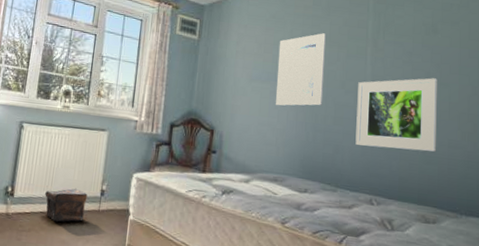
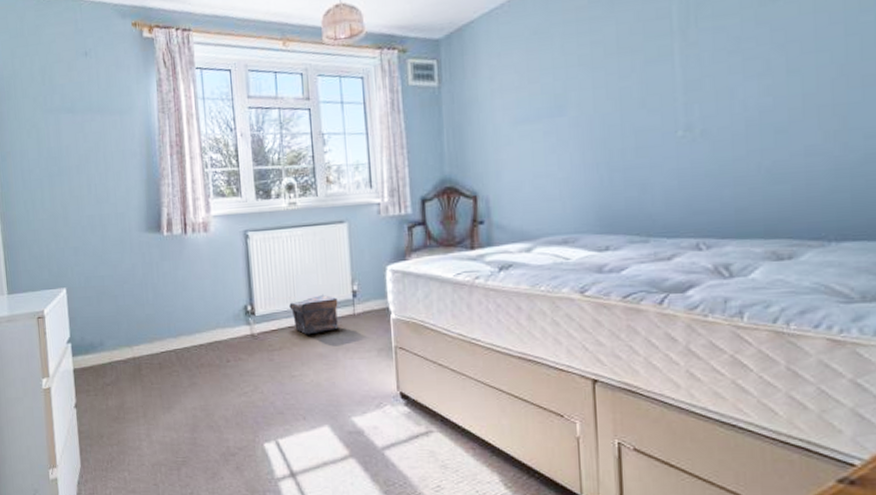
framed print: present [276,33,326,106] -> none [547,38,618,150]
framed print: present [355,78,437,152] -> none [665,65,786,179]

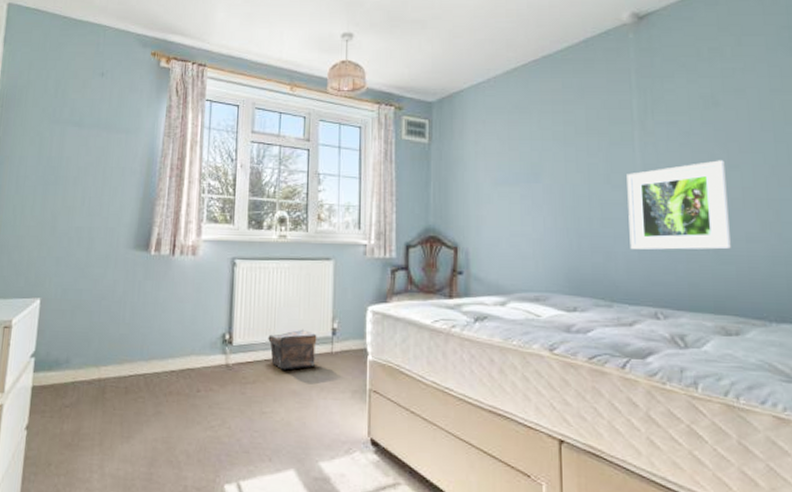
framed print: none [665,65,786,179] -> present [626,160,731,250]

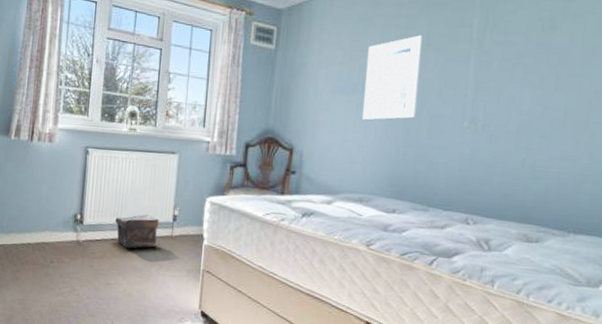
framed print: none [526,120,586,212] -> present [362,35,422,120]
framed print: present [626,160,731,250] -> none [452,82,552,166]

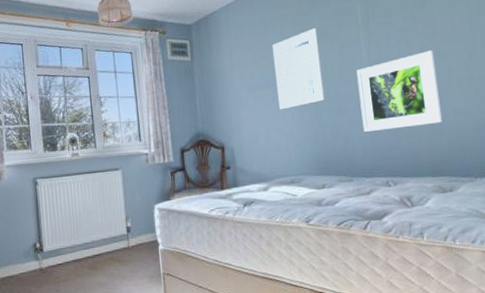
pouch: present [115,214,159,249] -> none [73,231,115,267]
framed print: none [452,82,552,166] -> present [356,50,442,133]

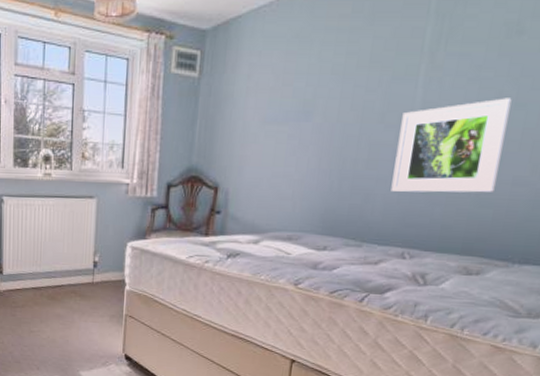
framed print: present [272,28,325,110] -> none [294,51,366,152]

